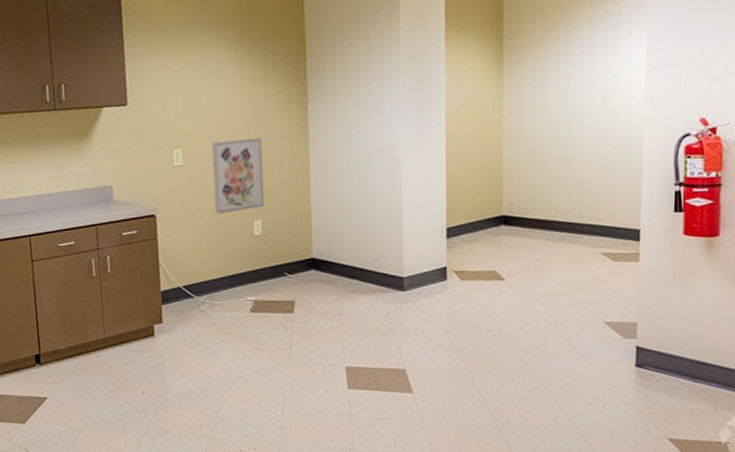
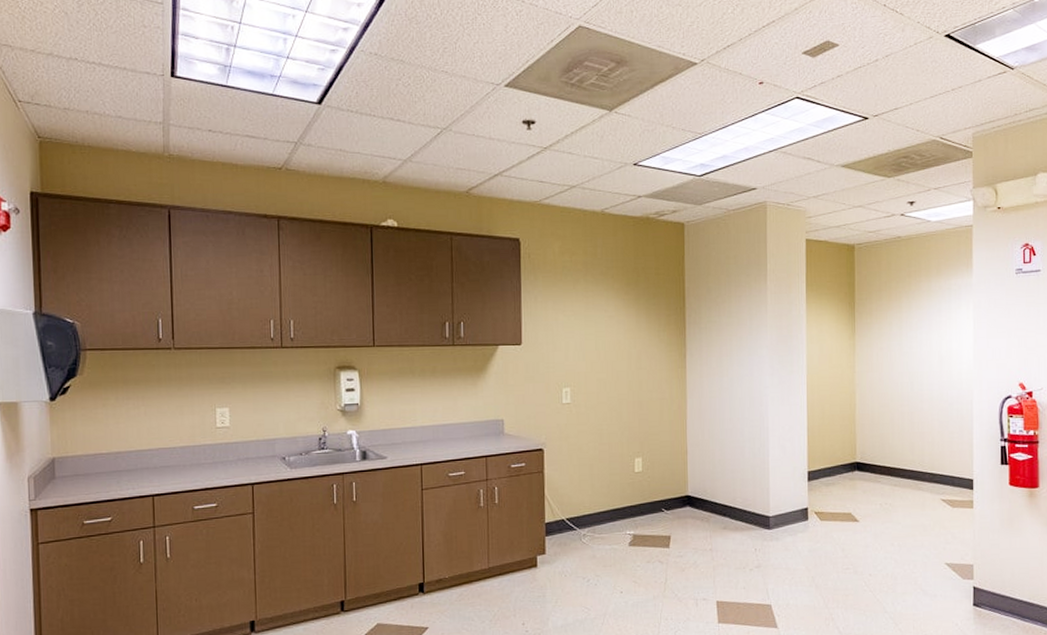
wall art: present [211,138,265,214] -> none [598,381,645,450]

